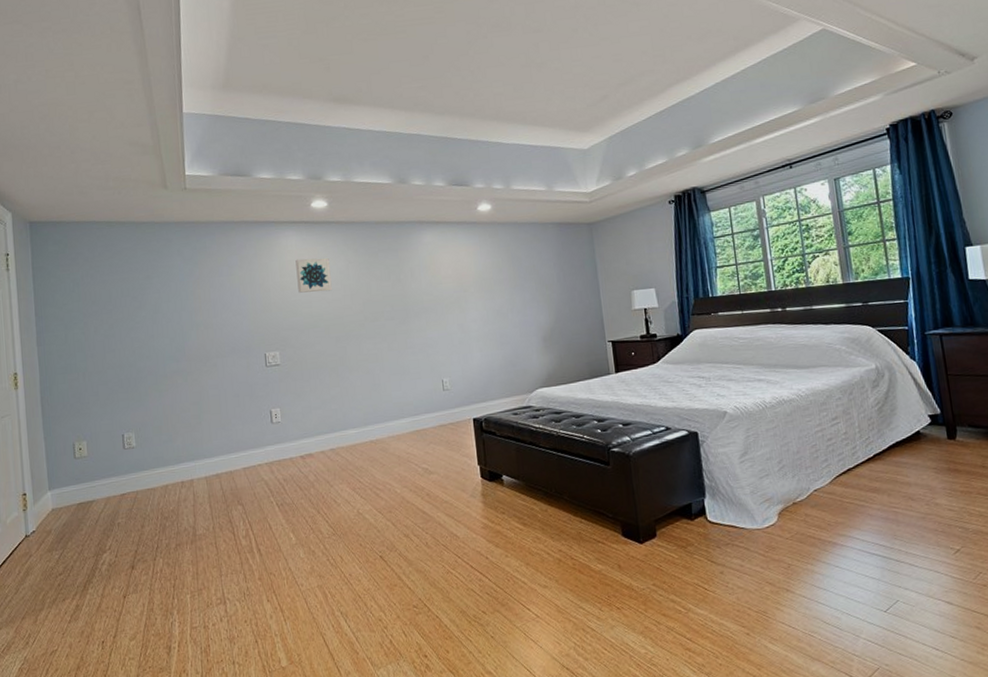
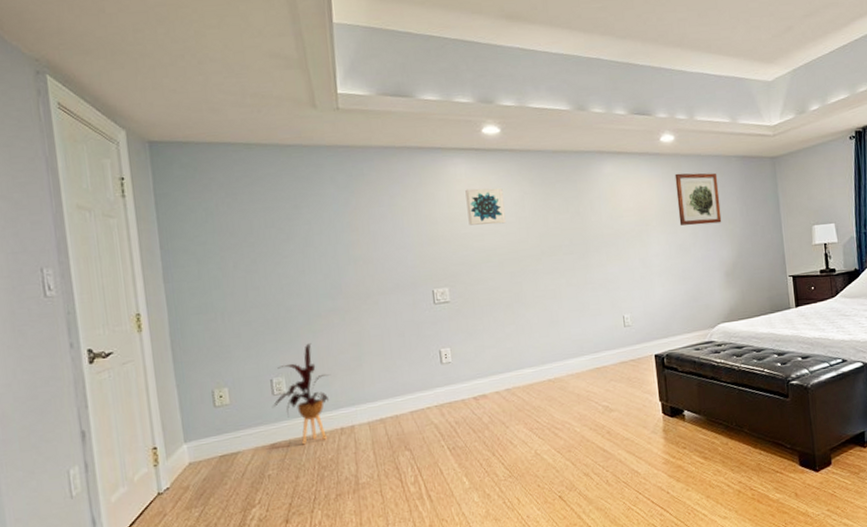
house plant: none [123,402,173,496] -> present [272,343,330,445]
wall art: none [492,239,539,292] -> present [674,173,722,226]

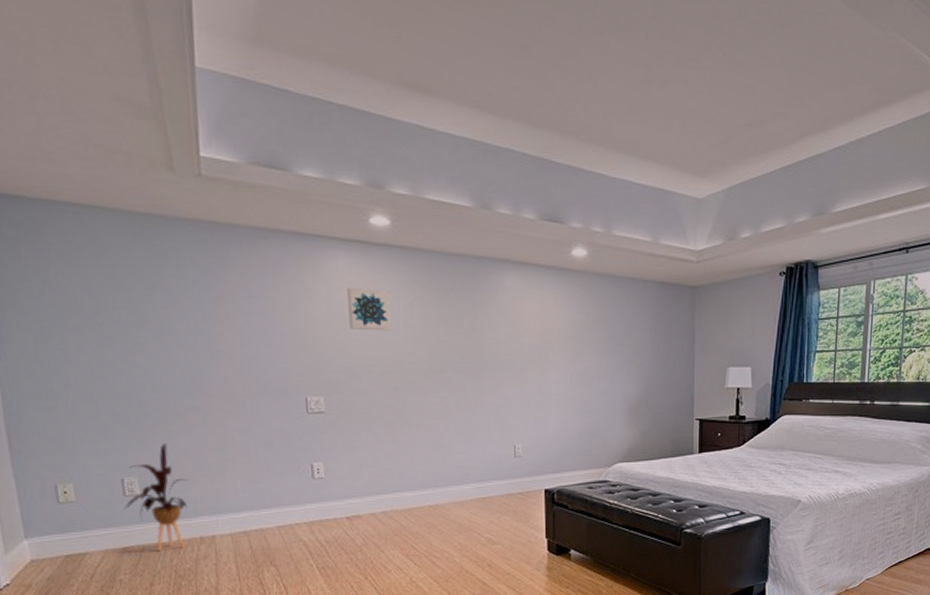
wall art: present [674,173,722,226] -> none [584,294,631,354]

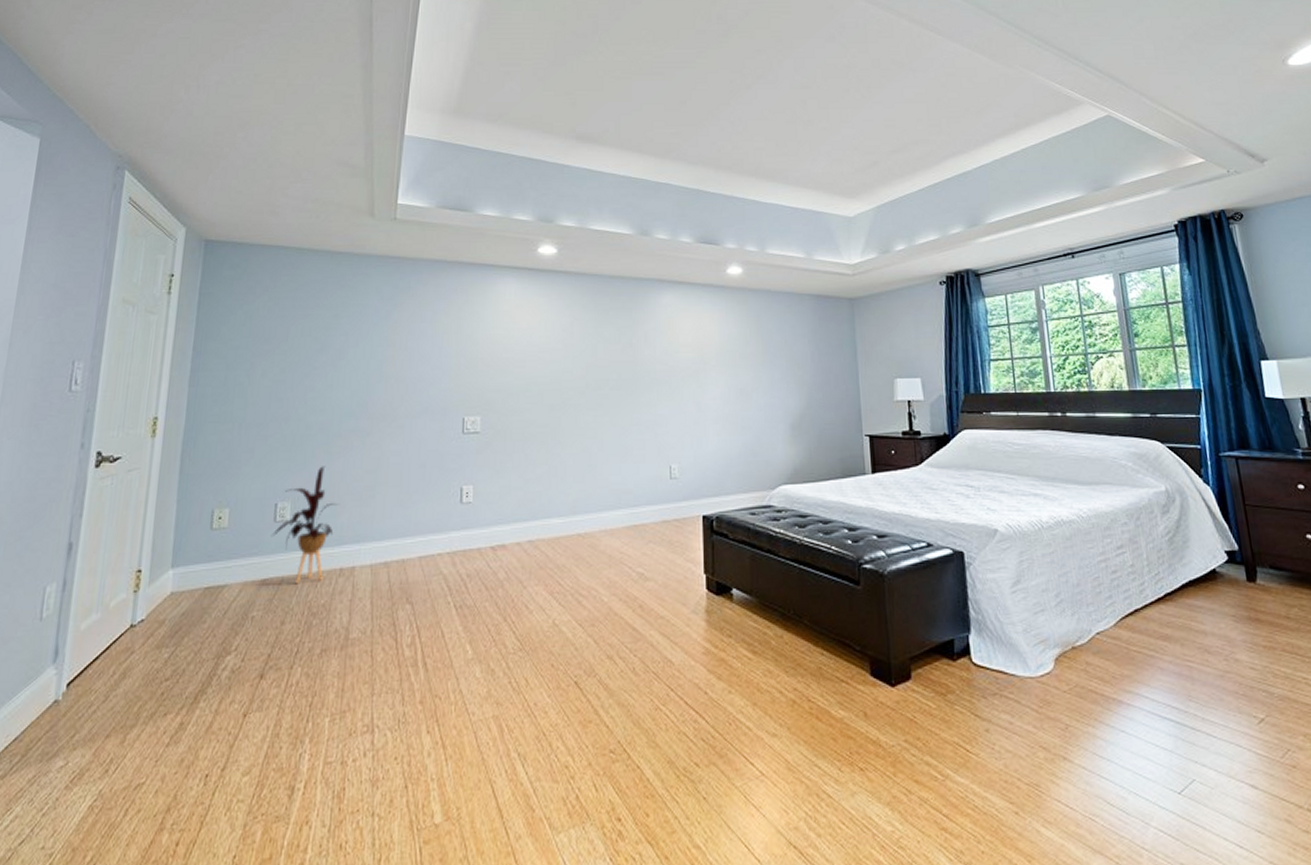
wall art: present [347,287,392,331] -> none [512,310,552,350]

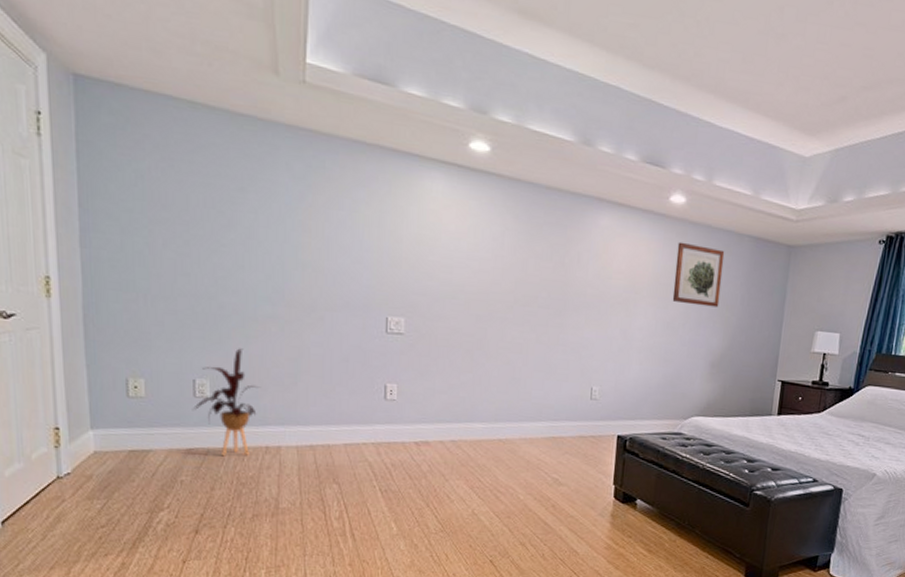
wall art: none [740,309,790,368] -> present [672,241,725,308]

